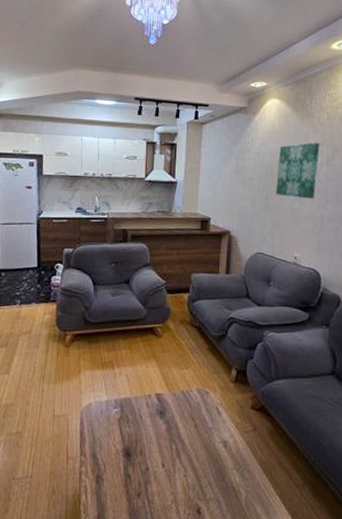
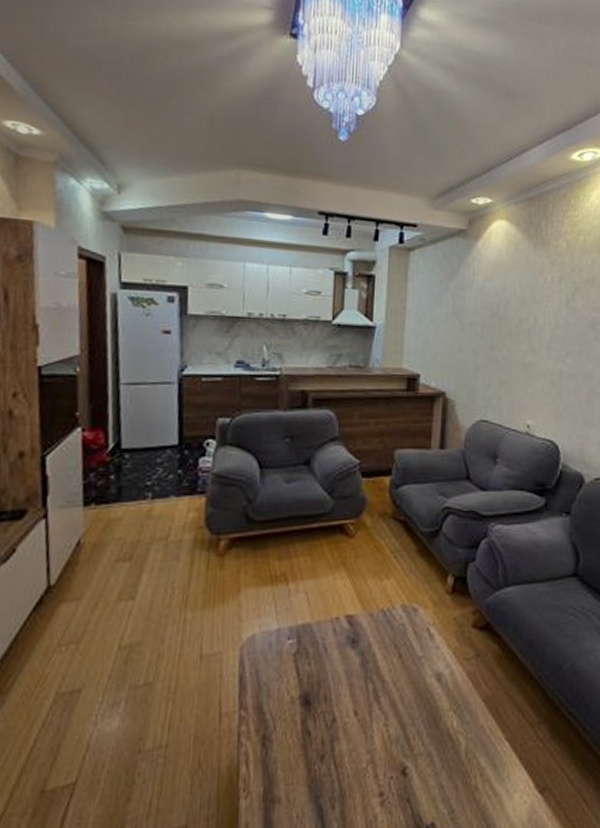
wall art: present [276,142,320,199] -> none [503,277,558,350]

